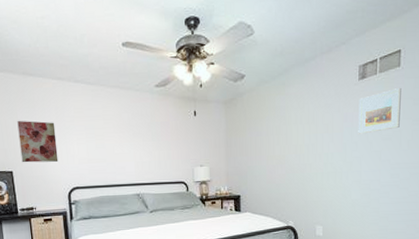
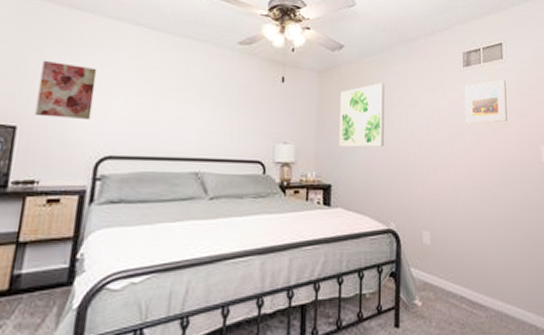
wall art: none [244,106,283,165] -> present [339,83,384,147]

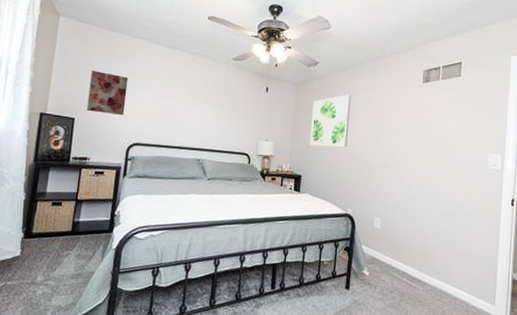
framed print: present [464,79,507,124] -> none [420,95,461,133]

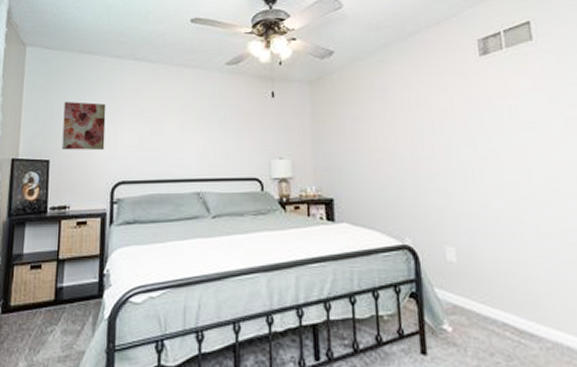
wall art: present [309,94,351,148] -> none [334,86,389,158]

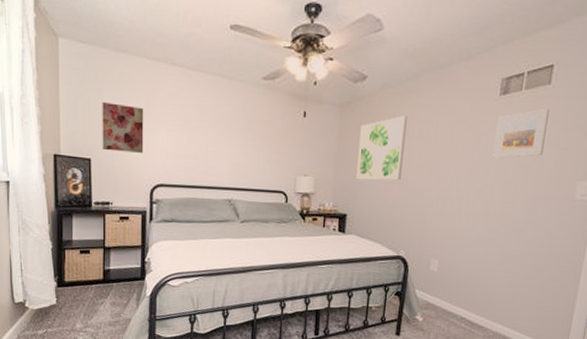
wall art: none [334,86,389,158] -> present [356,115,407,181]
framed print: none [483,64,546,122] -> present [492,108,549,159]

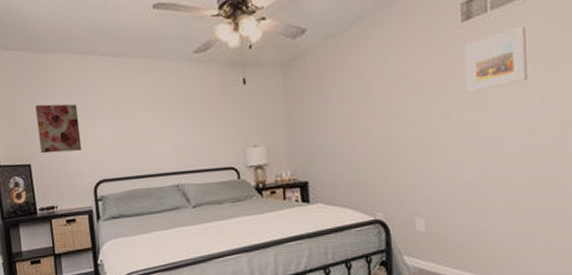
wall art: present [356,115,407,181] -> none [308,63,363,142]

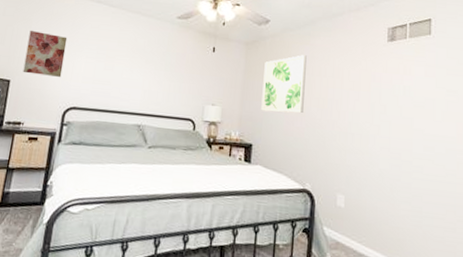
wall art: none [308,63,363,142] -> present [261,55,307,114]
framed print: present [464,26,527,93] -> none [387,55,433,98]

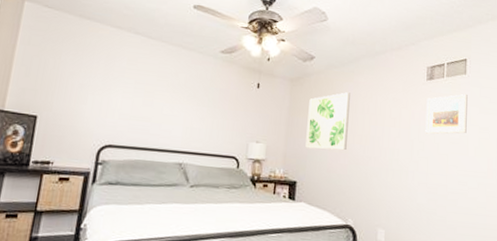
wall art: present [23,30,68,77] -> none [51,61,102,113]
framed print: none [387,55,433,98] -> present [425,93,468,135]

